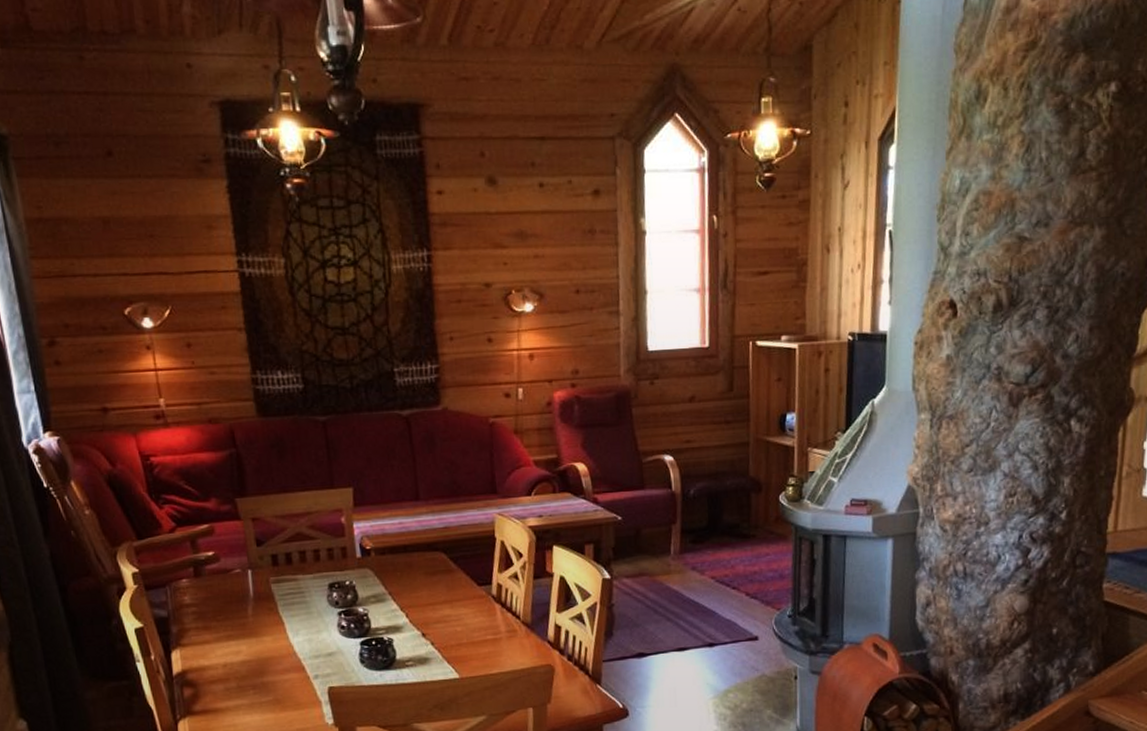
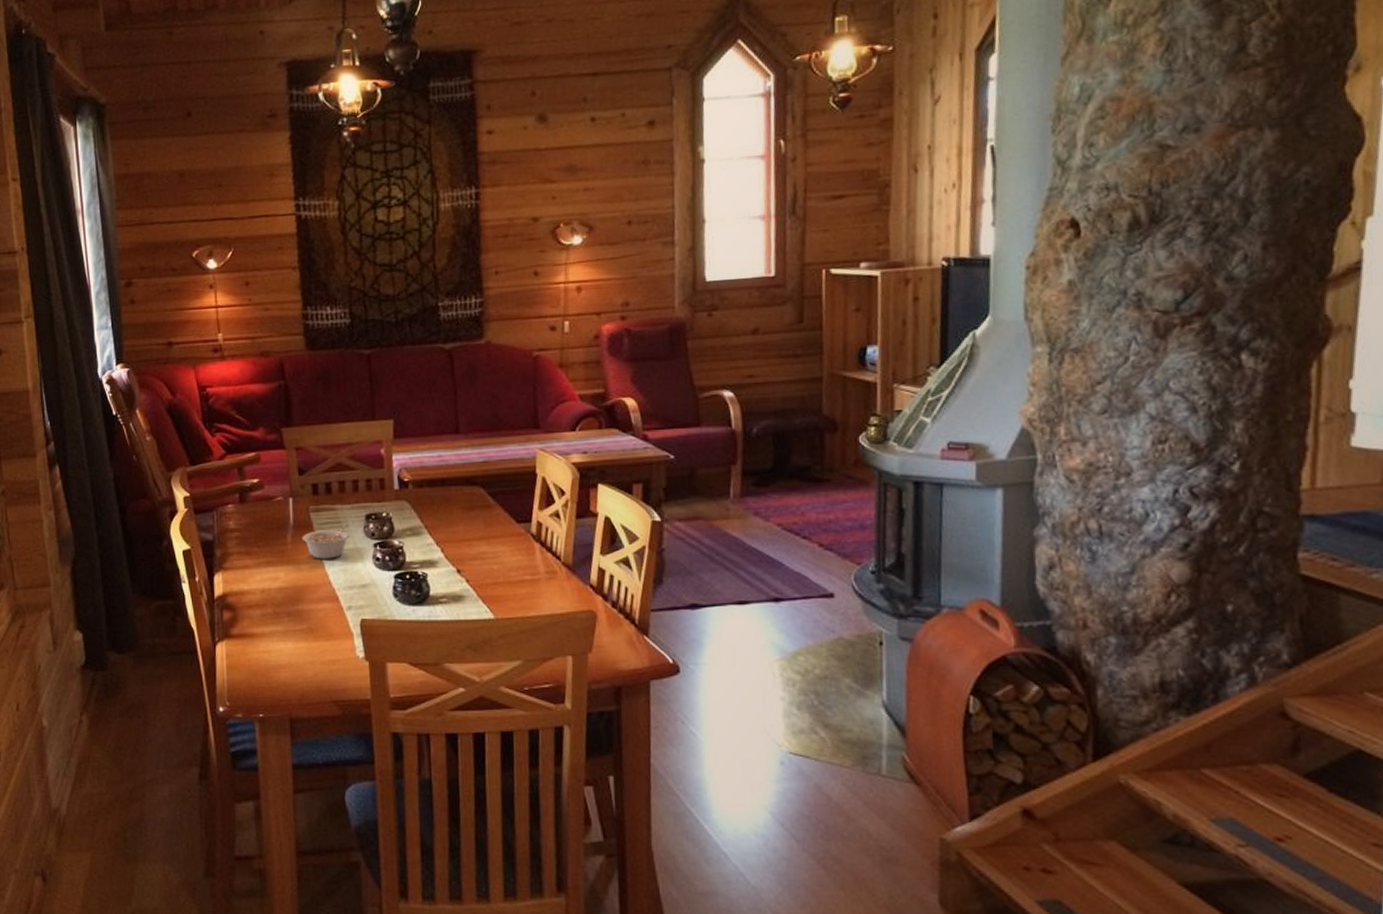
legume: none [263,594,313,630] -> present [302,524,350,559]

